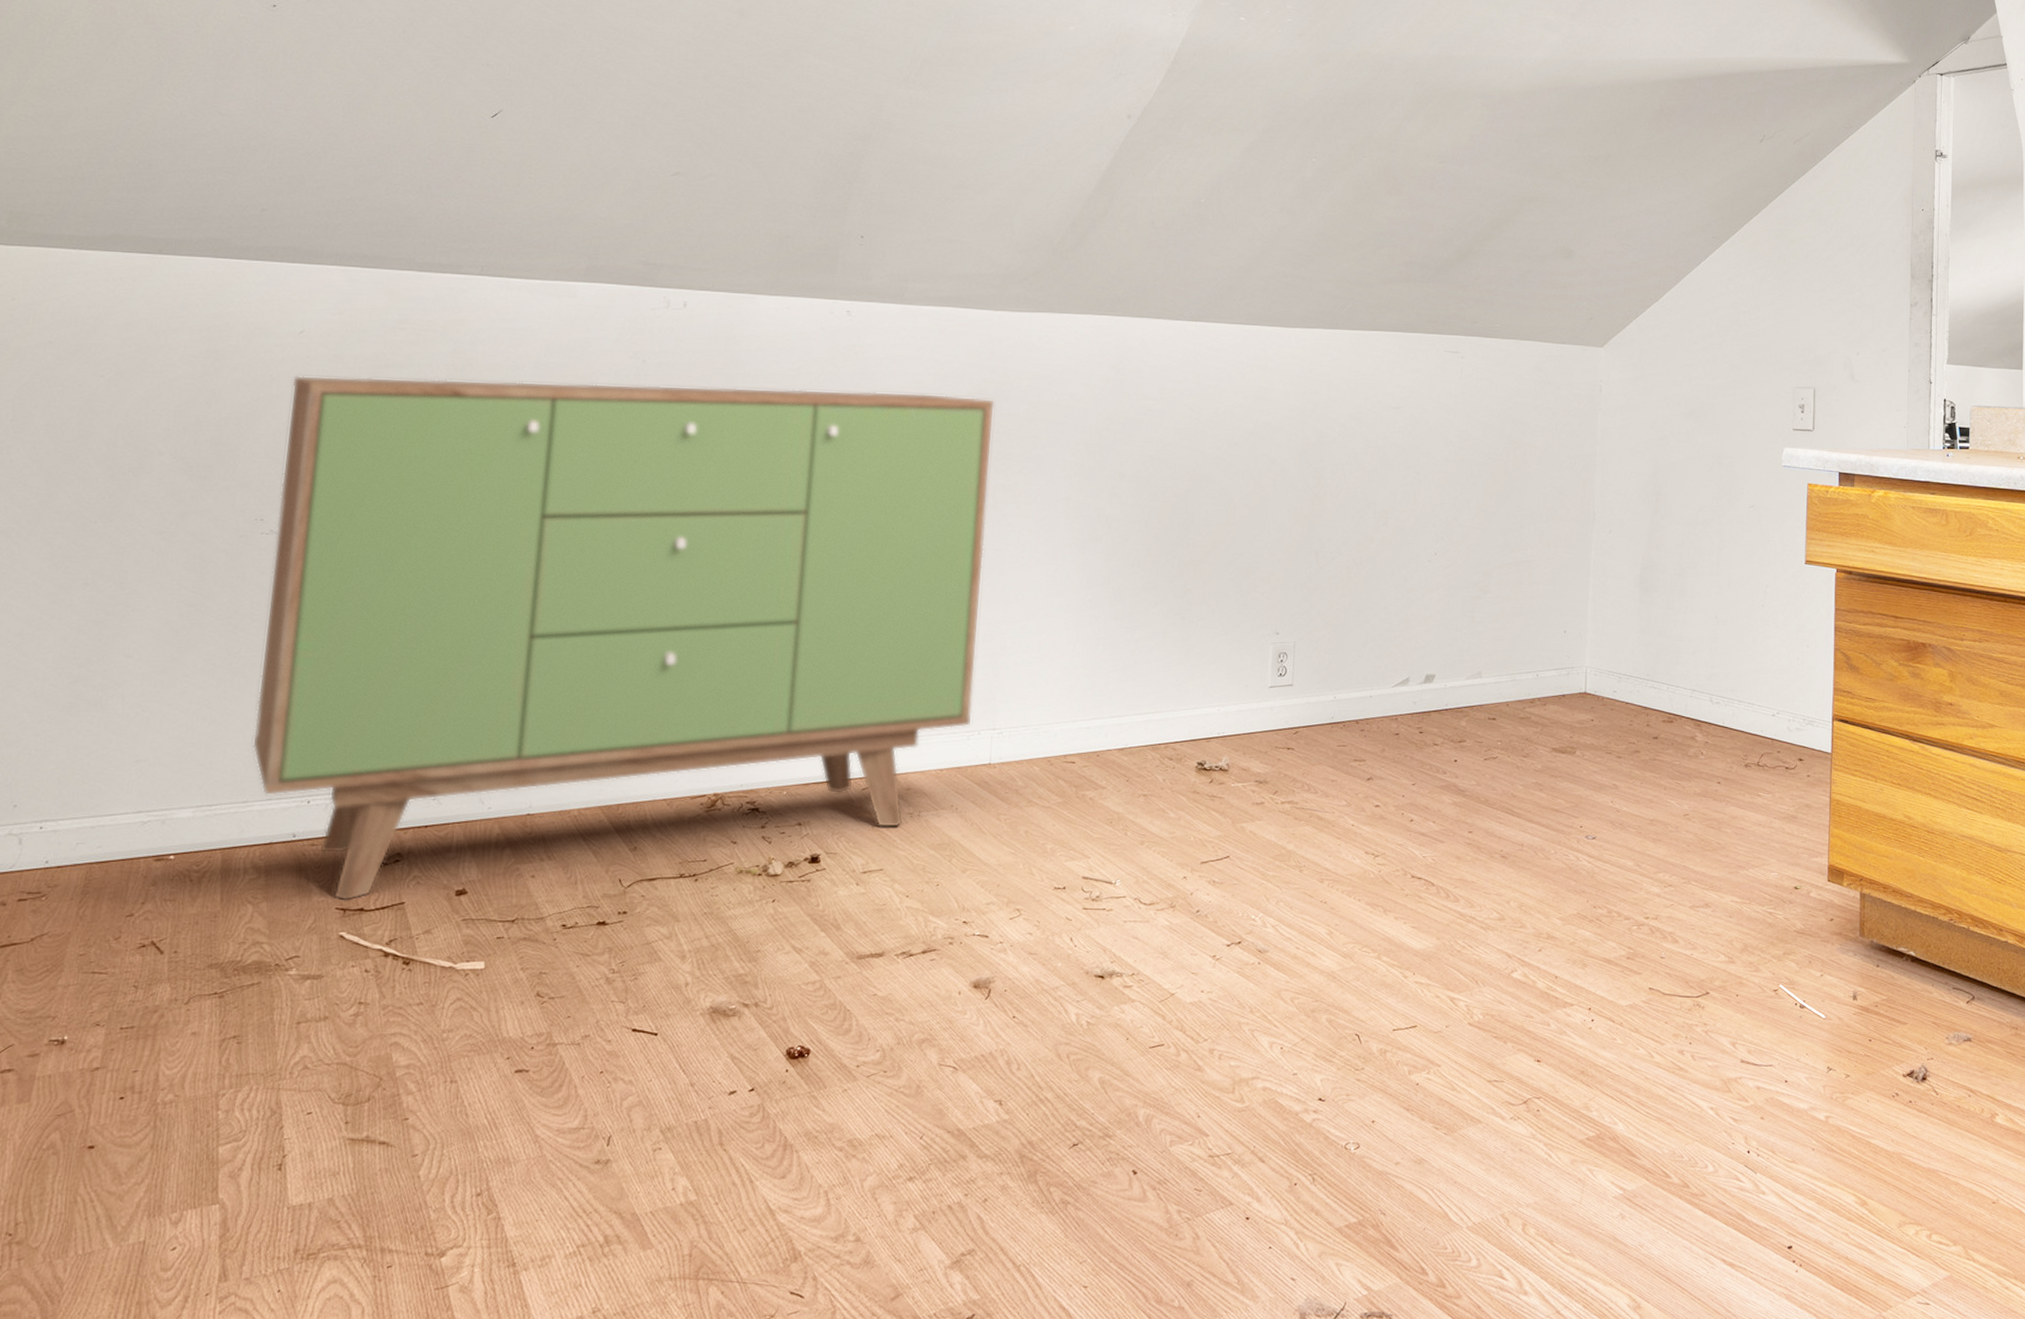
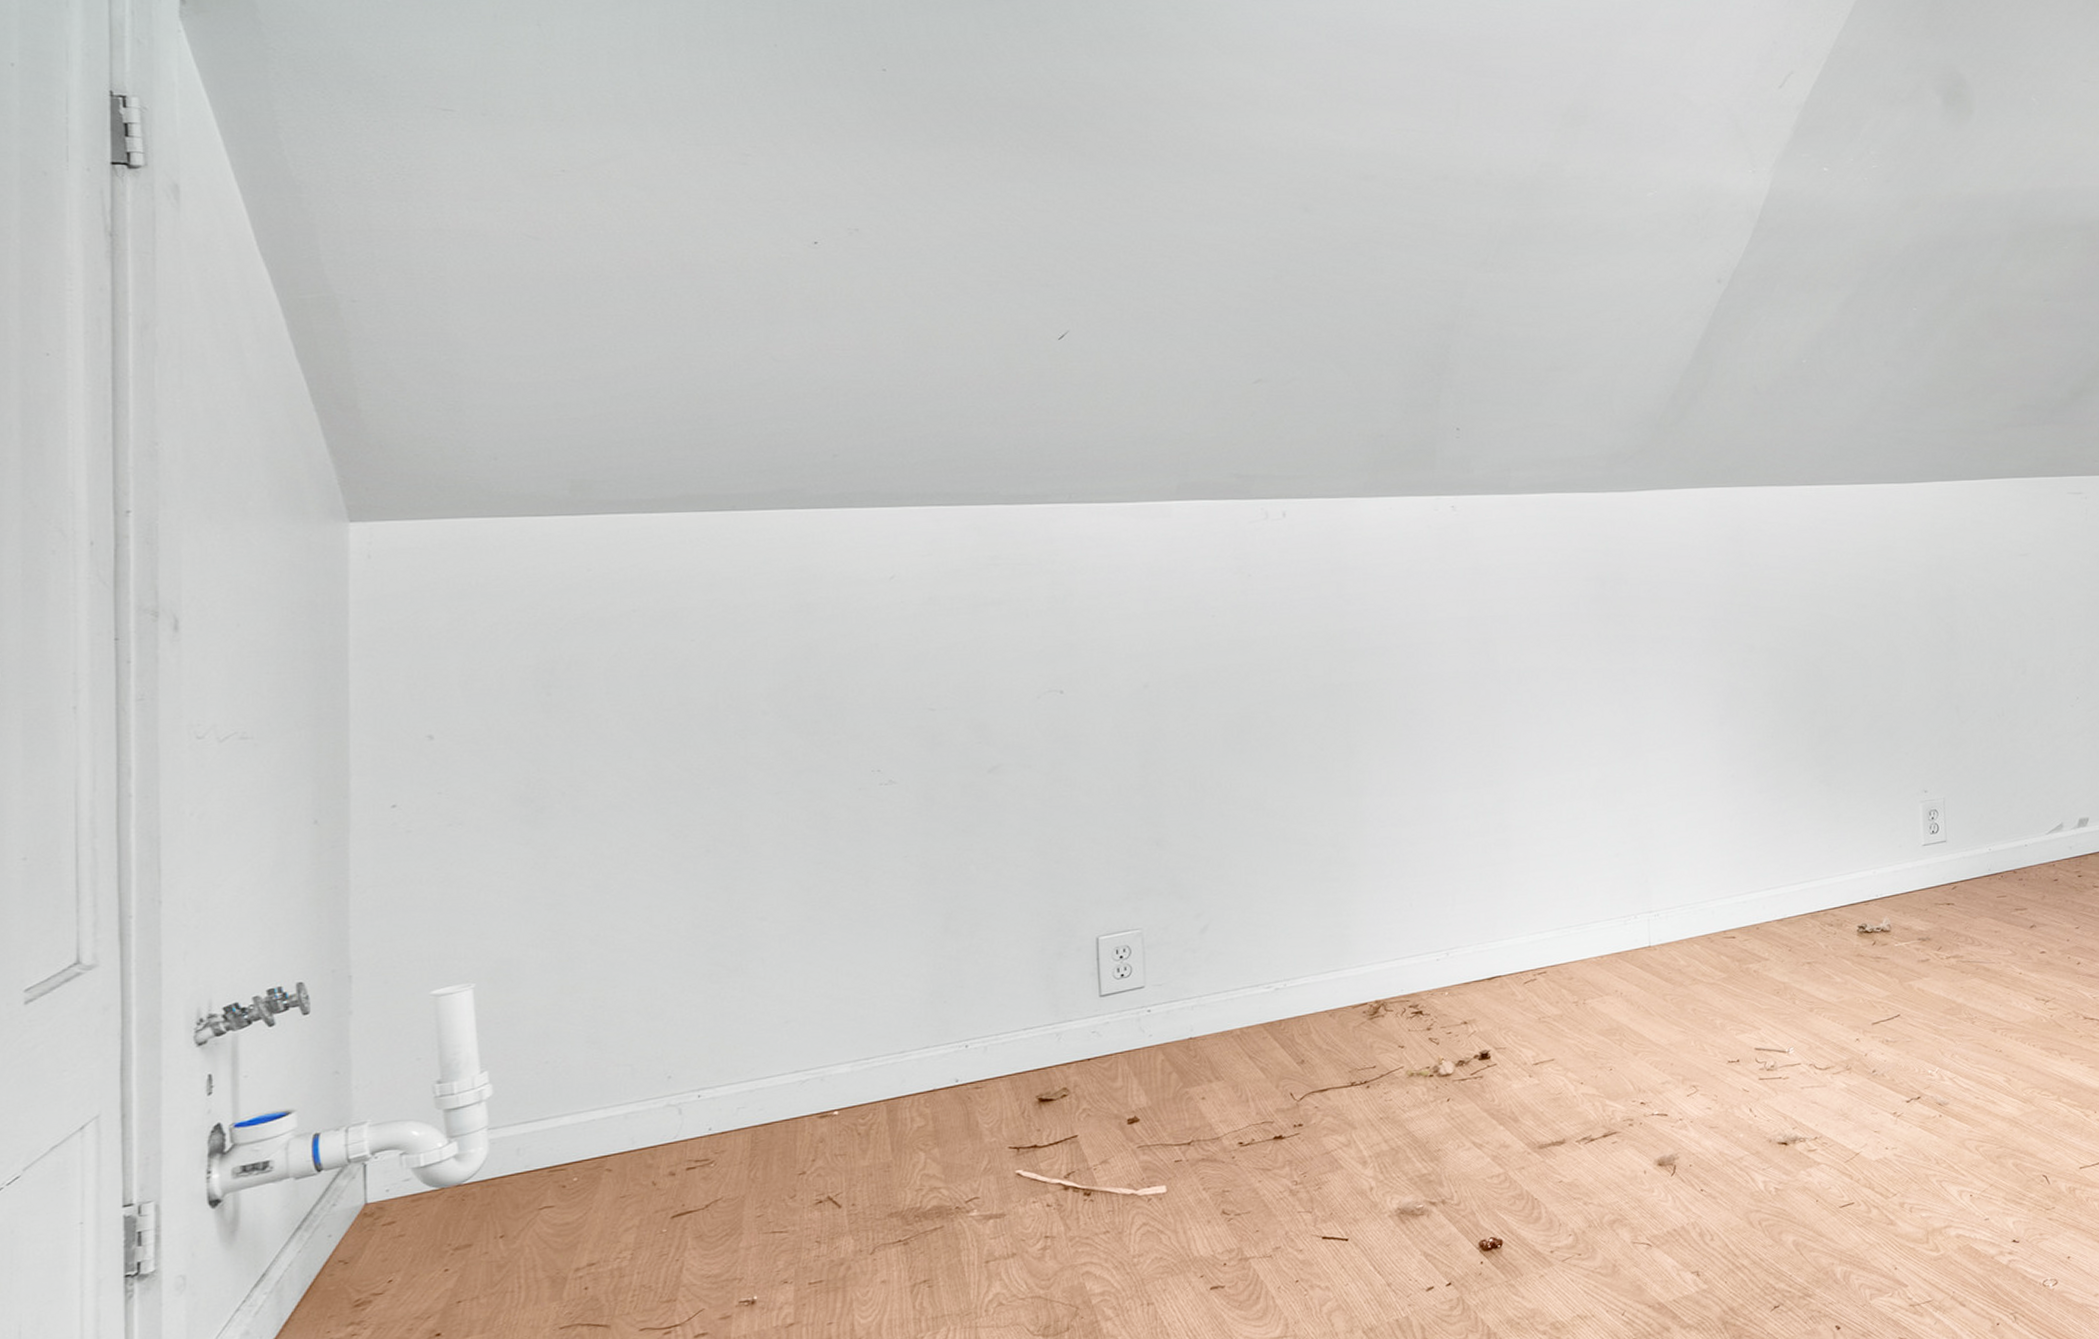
sideboard: present [252,375,996,901] -> none [890,582,1626,1140]

